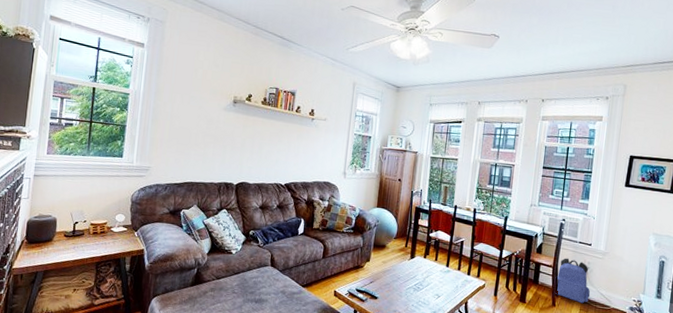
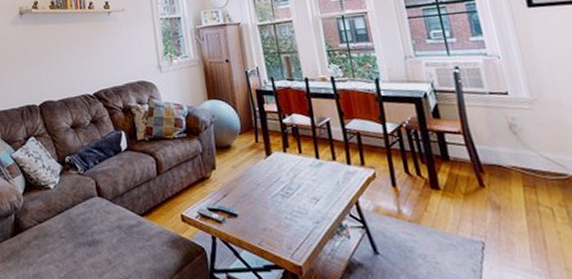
backpack: present [556,258,591,304] -> none [471,117,532,177]

